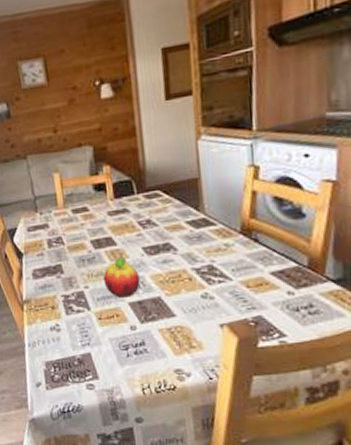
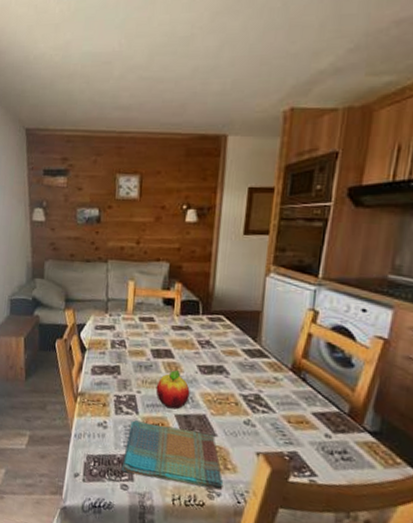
dish towel: none [83,315,192,372] -> present [121,420,224,491]

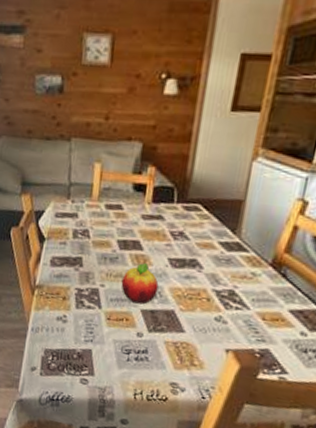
dish towel: present [121,420,224,491] -> none [81,314,189,386]

